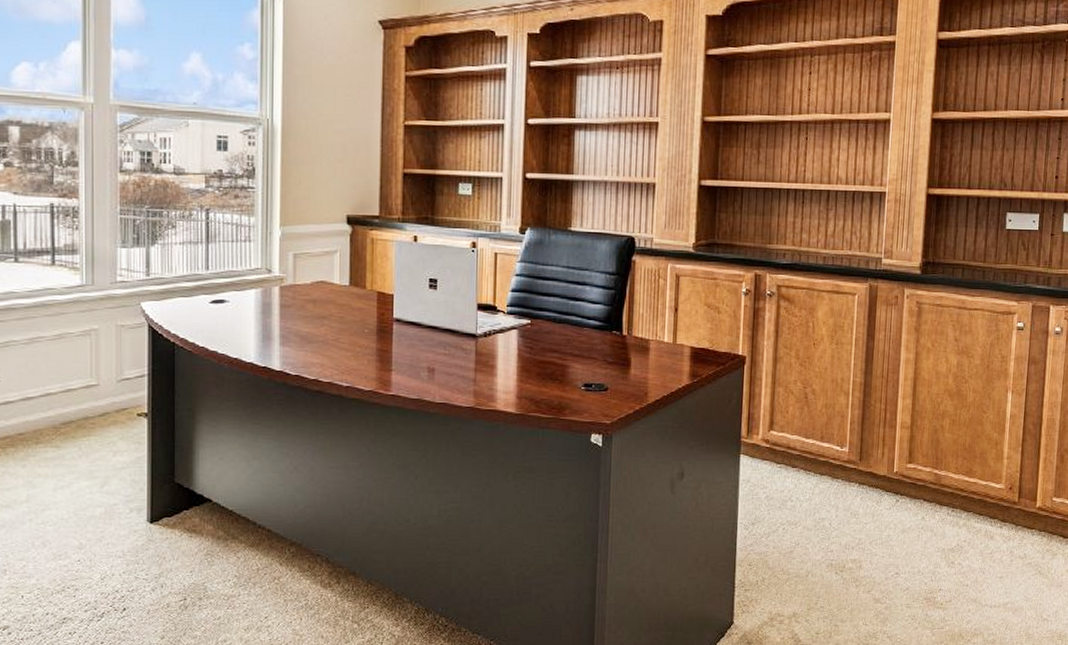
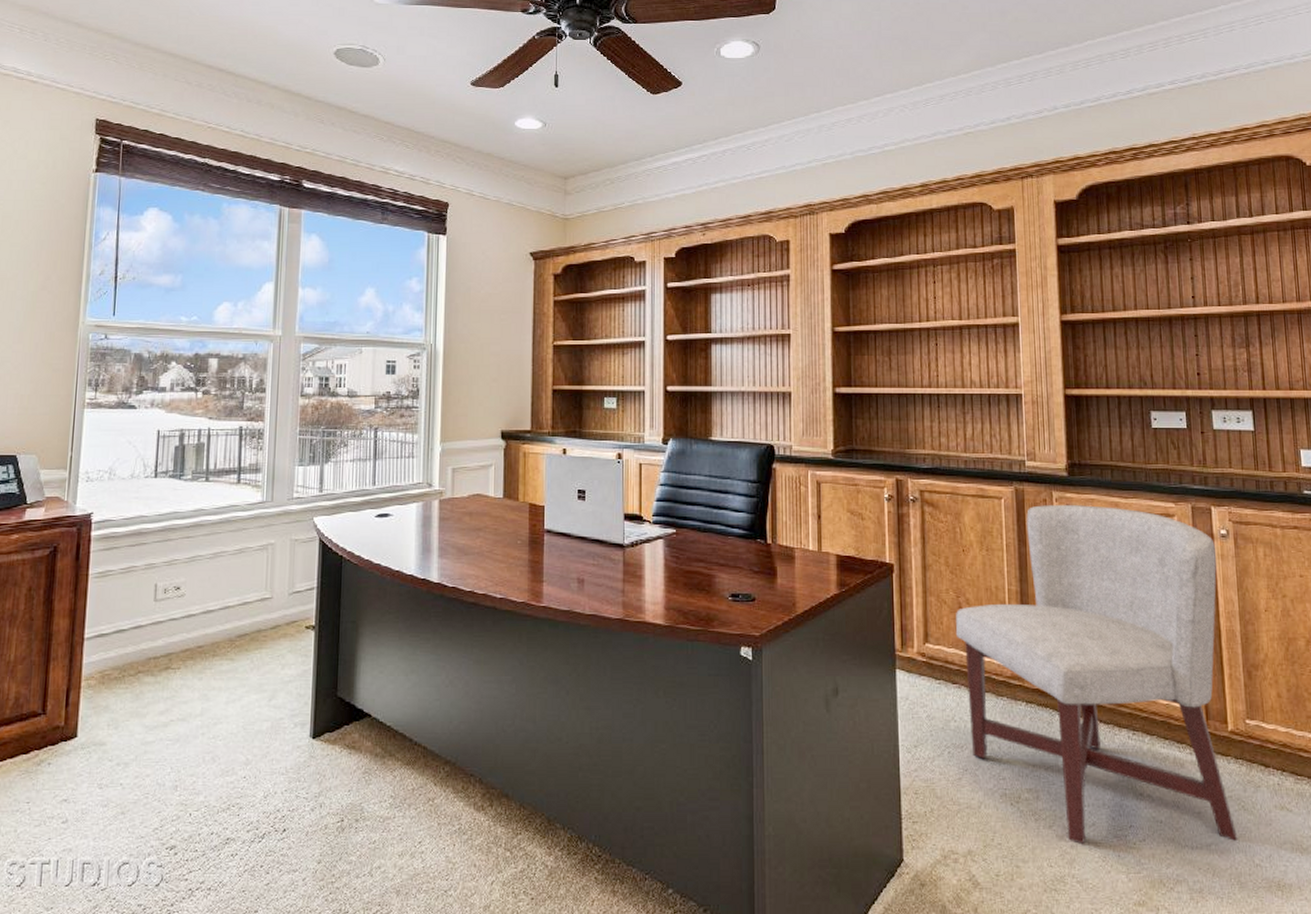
chair: none [799,302,1049,605] -> present [955,505,1237,844]

